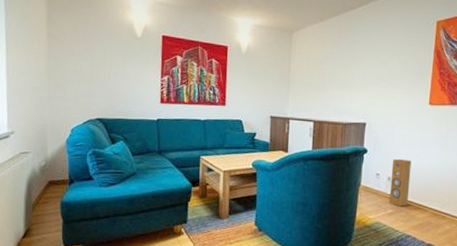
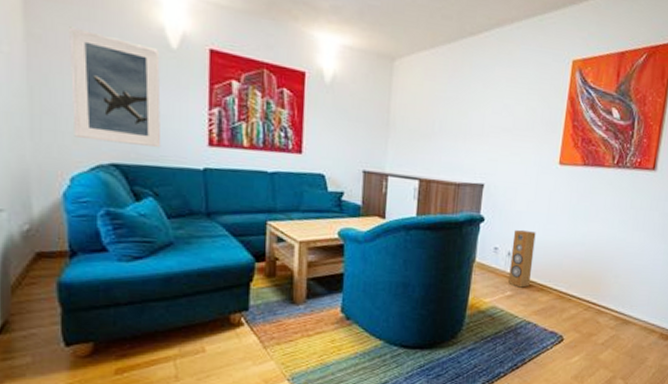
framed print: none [73,28,130,106] -> present [69,26,162,148]

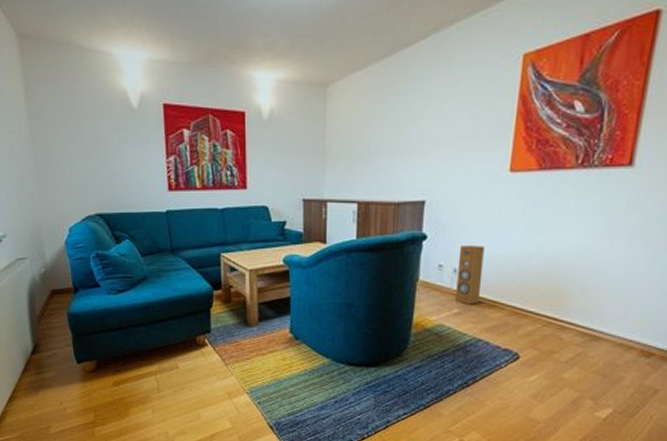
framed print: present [69,26,162,148] -> none [57,103,132,197]

